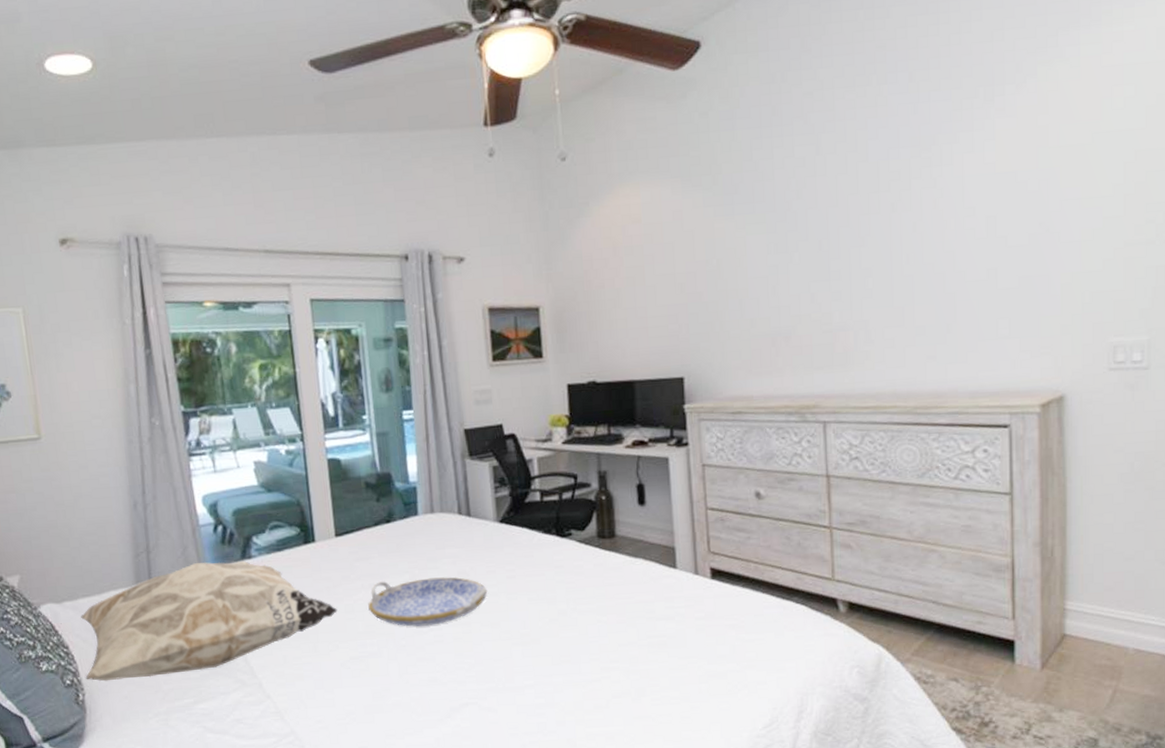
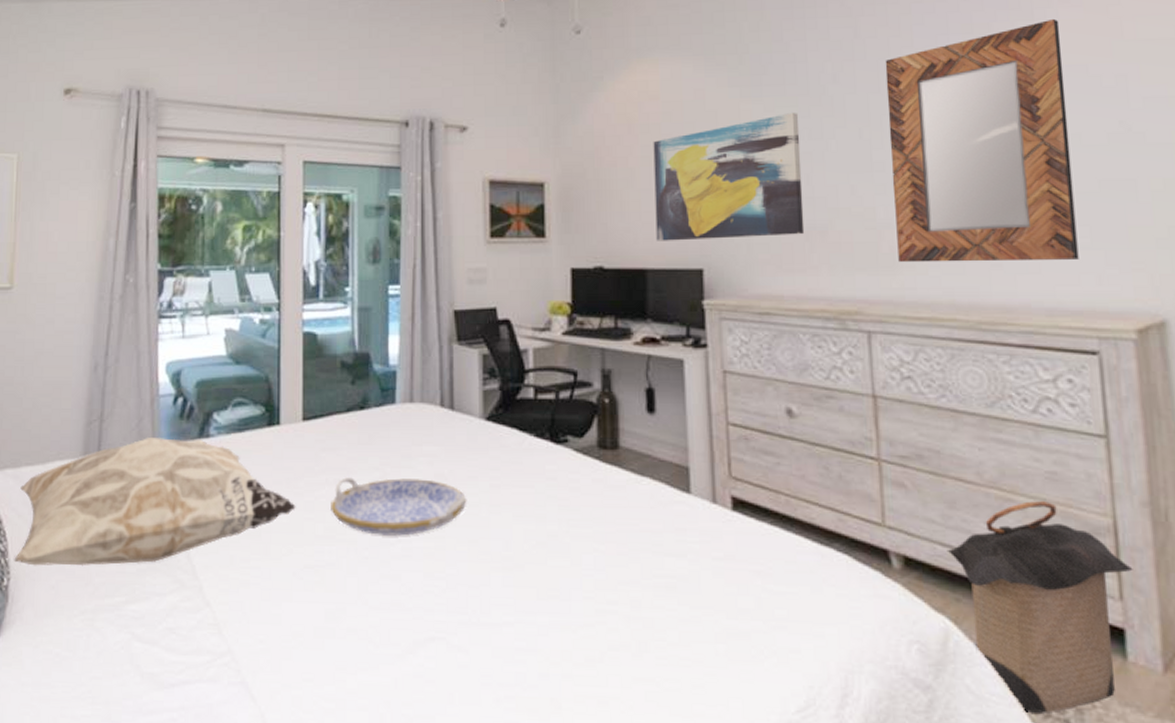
wall art: none [637,229,771,355] -> present [653,113,805,241]
home mirror: none [843,129,999,360] -> present [885,18,1079,263]
laundry hamper: none [882,549,1024,709] -> present [947,501,1133,714]

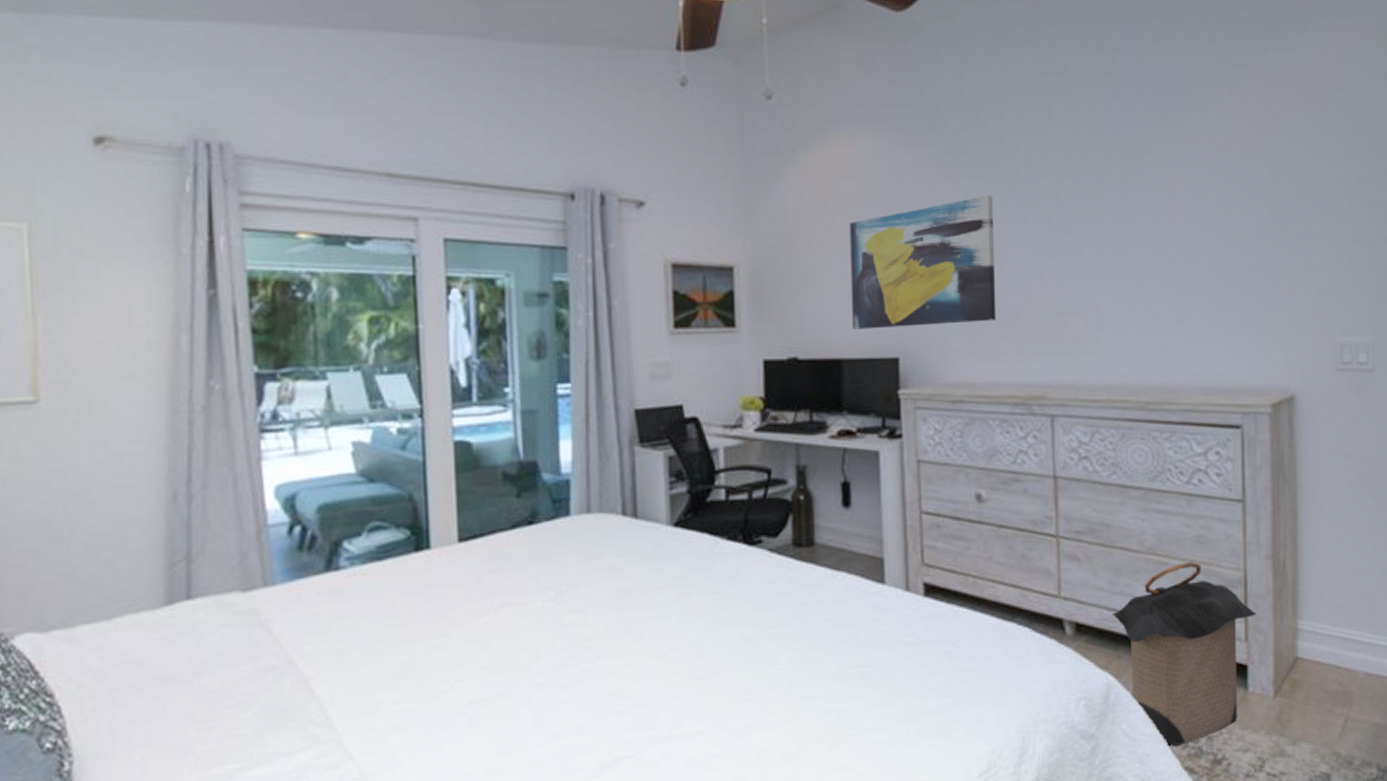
decorative pillow: present [14,438,296,566] -> none [76,572,455,743]
serving tray: present [331,476,467,537] -> none [497,594,655,659]
home mirror: present [885,18,1079,263] -> none [1075,110,1231,348]

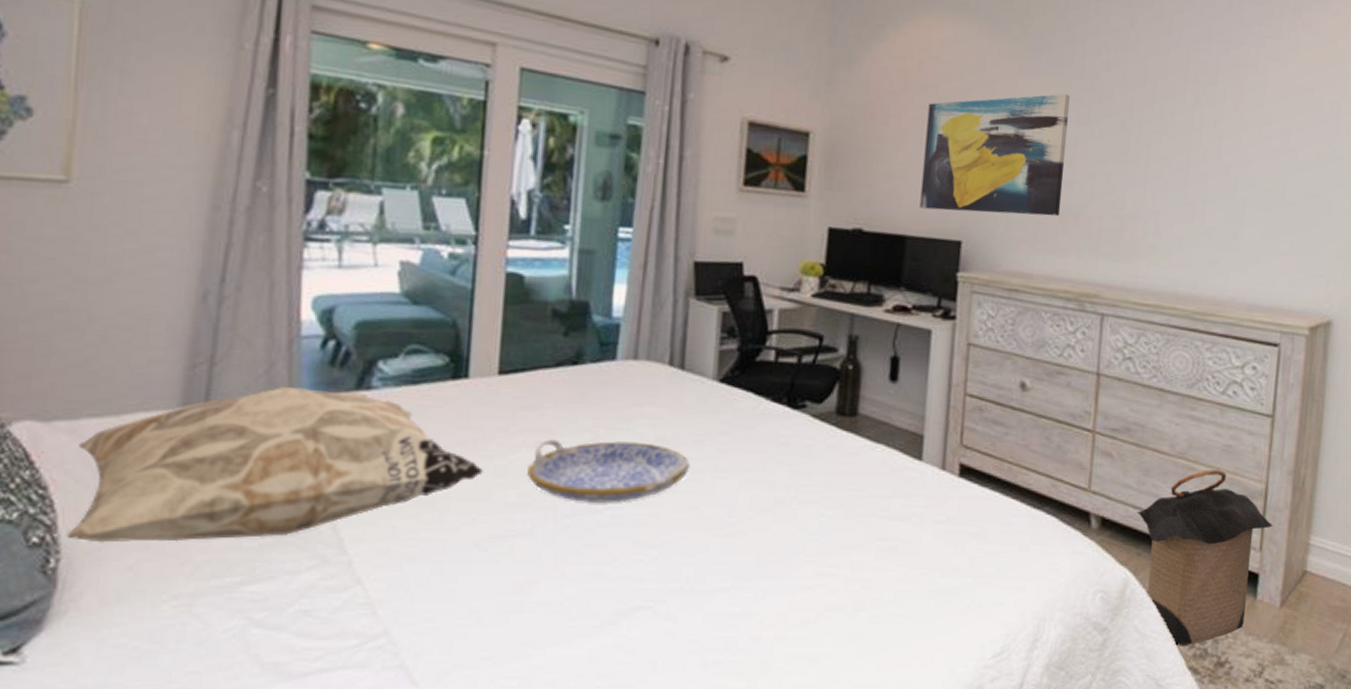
decorative pillow: none [76,572,455,743] -> present [67,387,483,543]
serving tray: none [497,594,655,659] -> present [527,438,691,504]

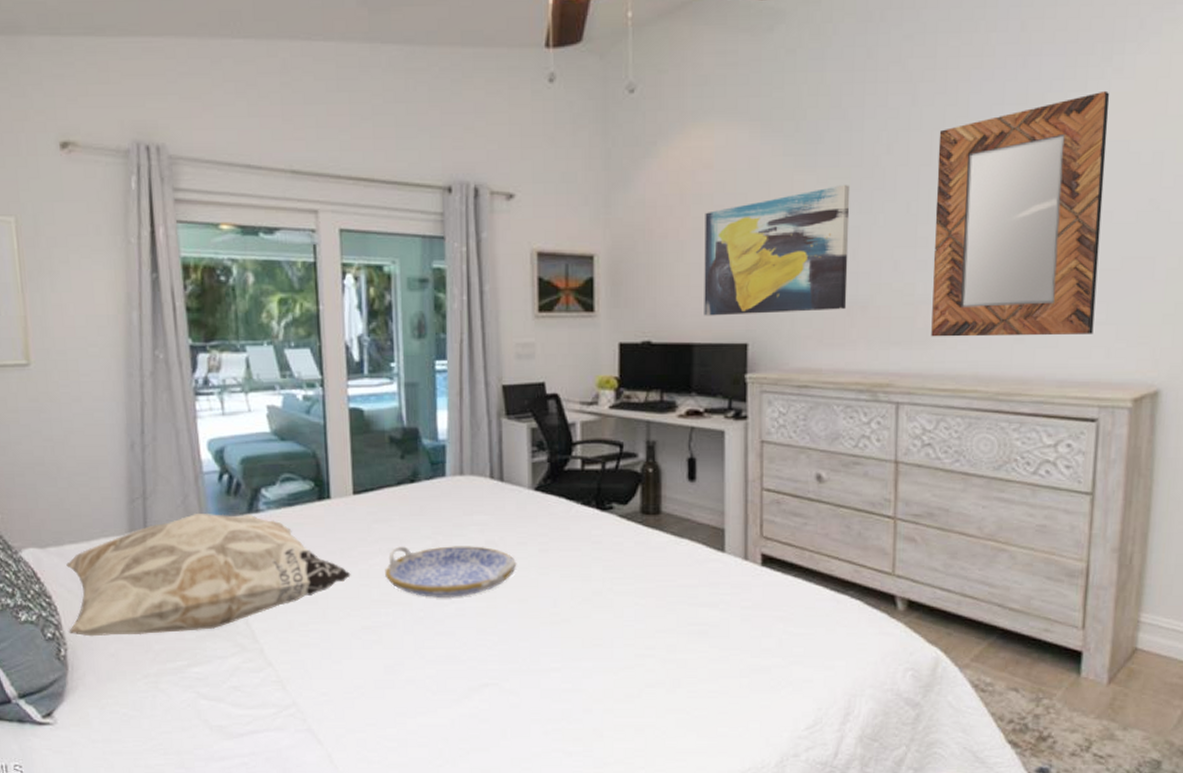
home mirror: none [1137,41,1299,263] -> present [931,90,1110,337]
laundry hamper: present [1137,470,1273,645] -> none [945,550,1097,720]

